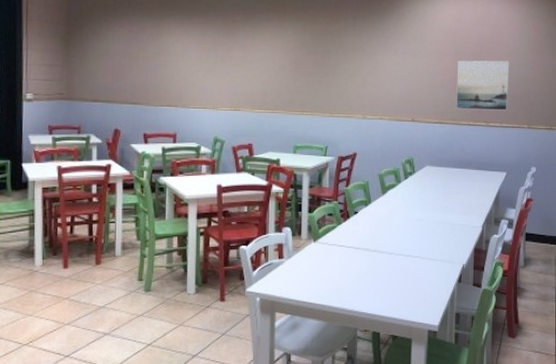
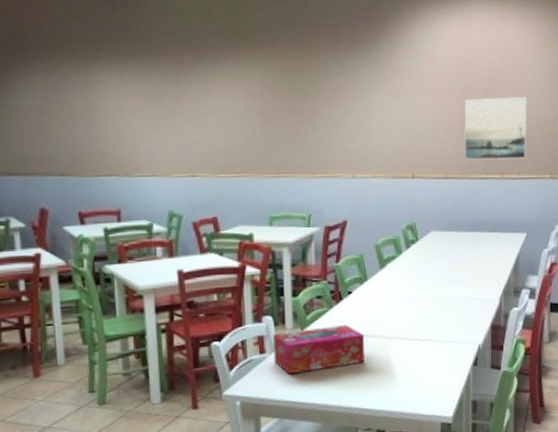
tissue box: none [290,240,367,278] -> present [273,325,365,375]

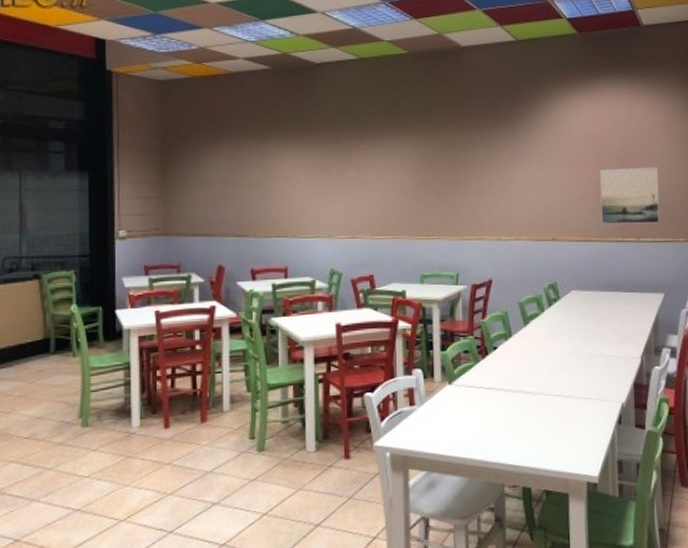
tissue box: present [273,325,365,375] -> none [422,380,511,427]

